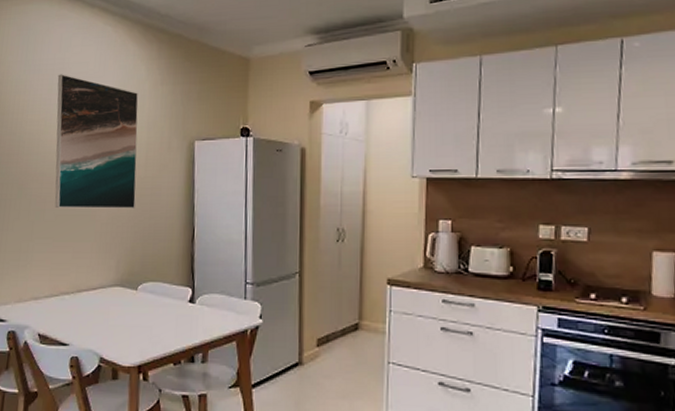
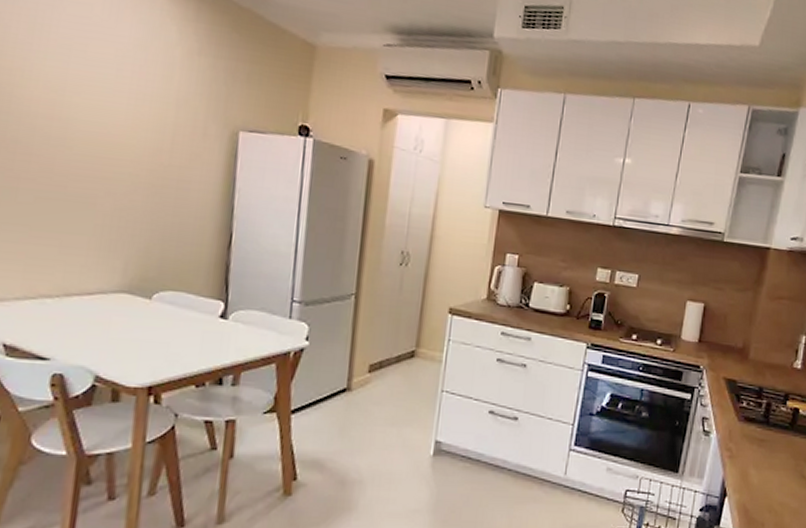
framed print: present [55,74,139,209] -> none [33,12,165,202]

